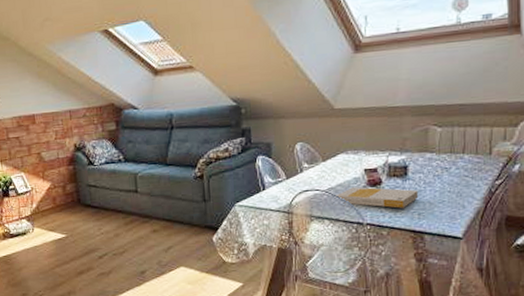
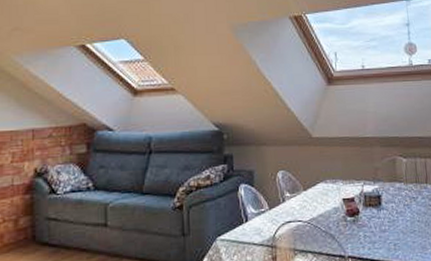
book: present [334,187,419,208] -> none [316,217,393,239]

